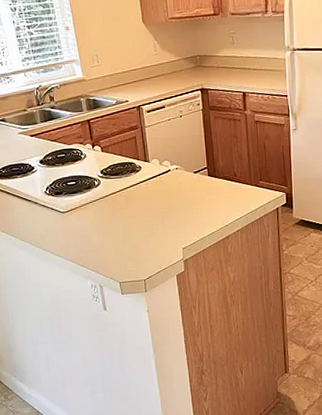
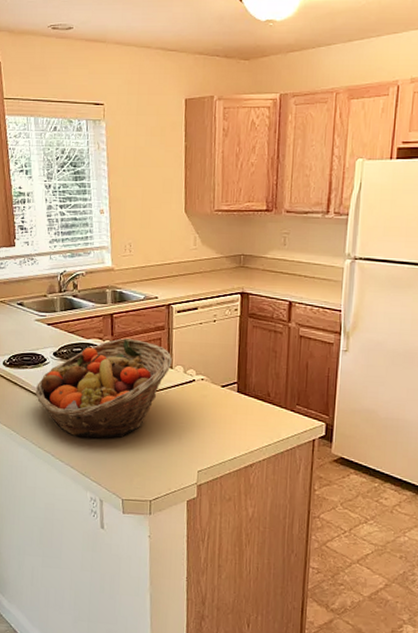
fruit basket: none [27,140,148,233] -> present [35,338,172,439]

